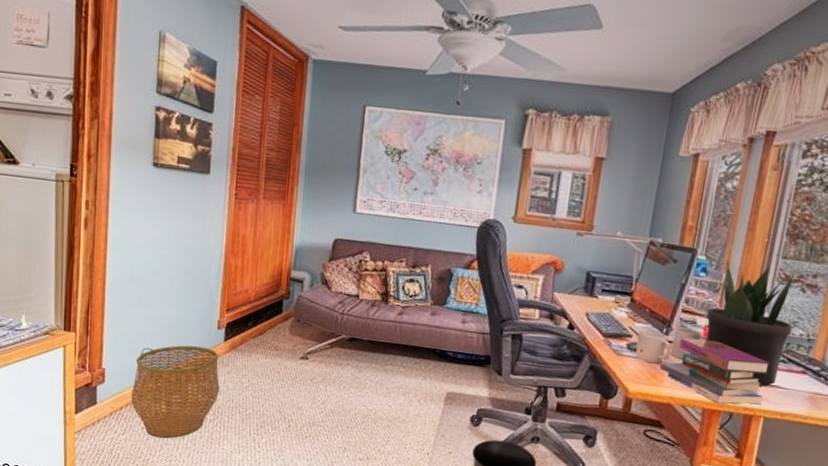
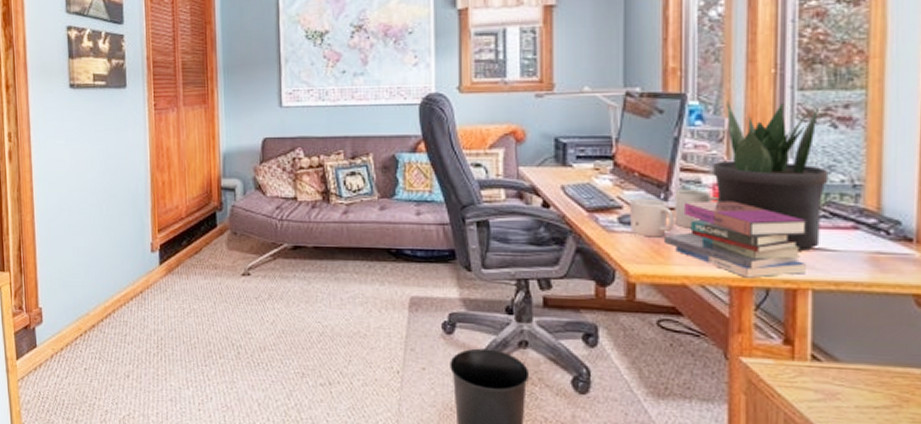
basket: present [130,345,221,439] -> none [69,273,161,379]

